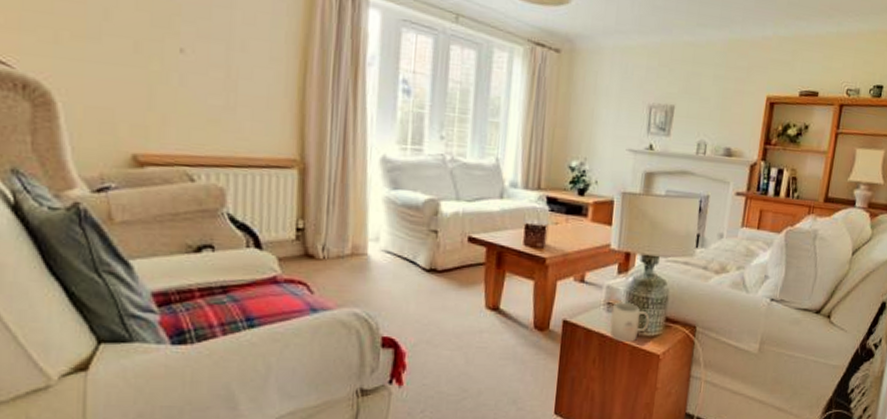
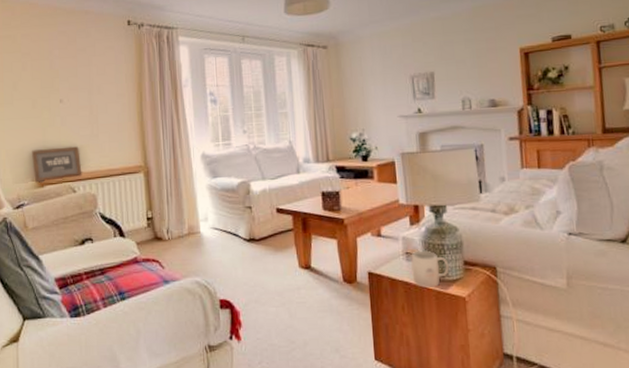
picture frame: none [126,113,207,162] -> present [31,146,82,183]

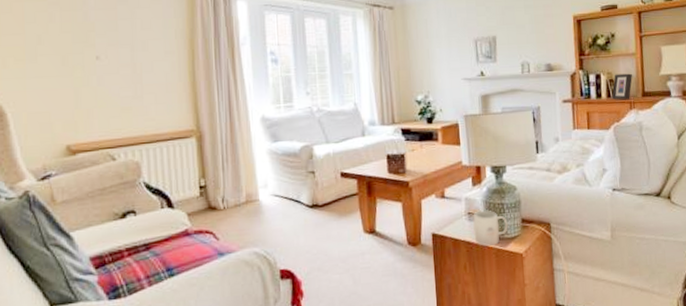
picture frame: present [31,146,82,183] -> none [60,108,123,150]
picture frame: none [566,108,590,137] -> present [612,73,632,100]

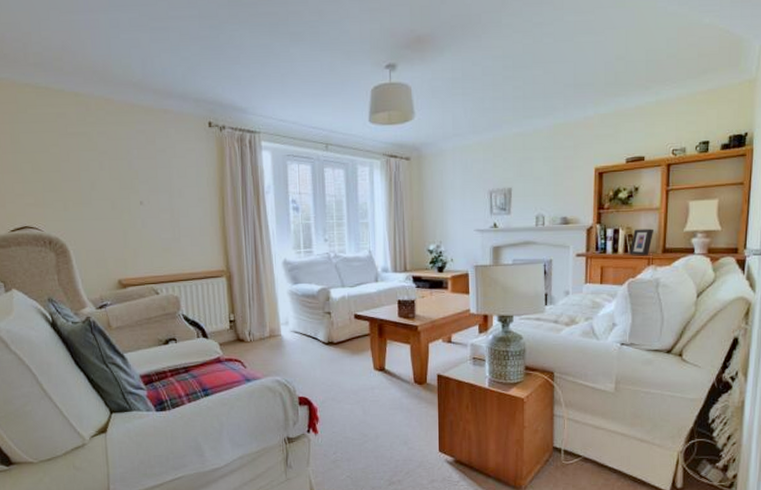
mug: present [472,210,508,246] -> none [476,356,511,389]

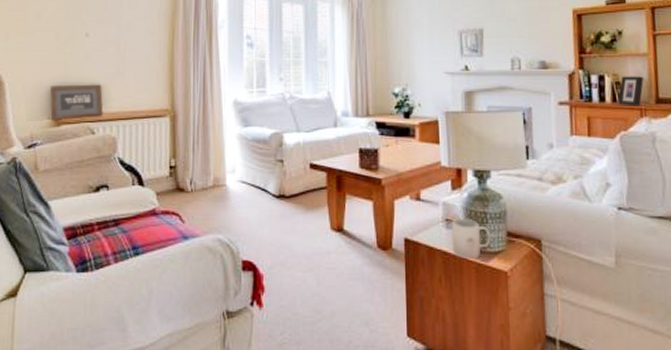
picture frame: none [112,249,165,284] -> present [49,84,103,121]
mug: none [476,356,511,389] -> present [450,218,491,259]

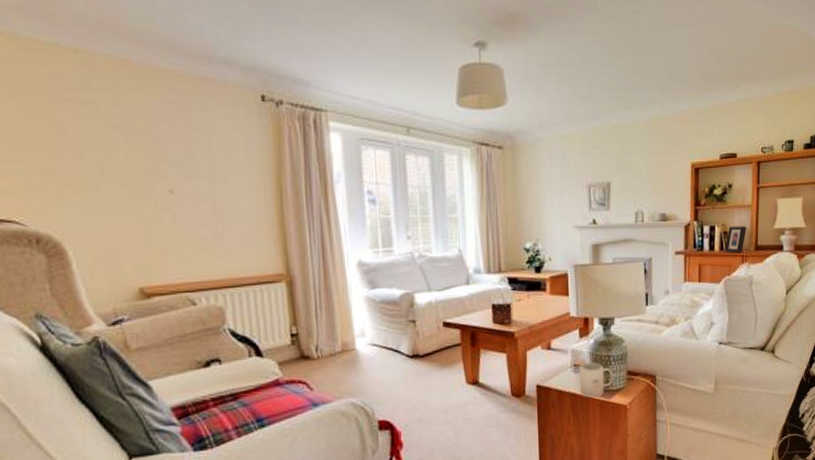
picture frame: present [49,84,103,121] -> none [130,249,204,293]

